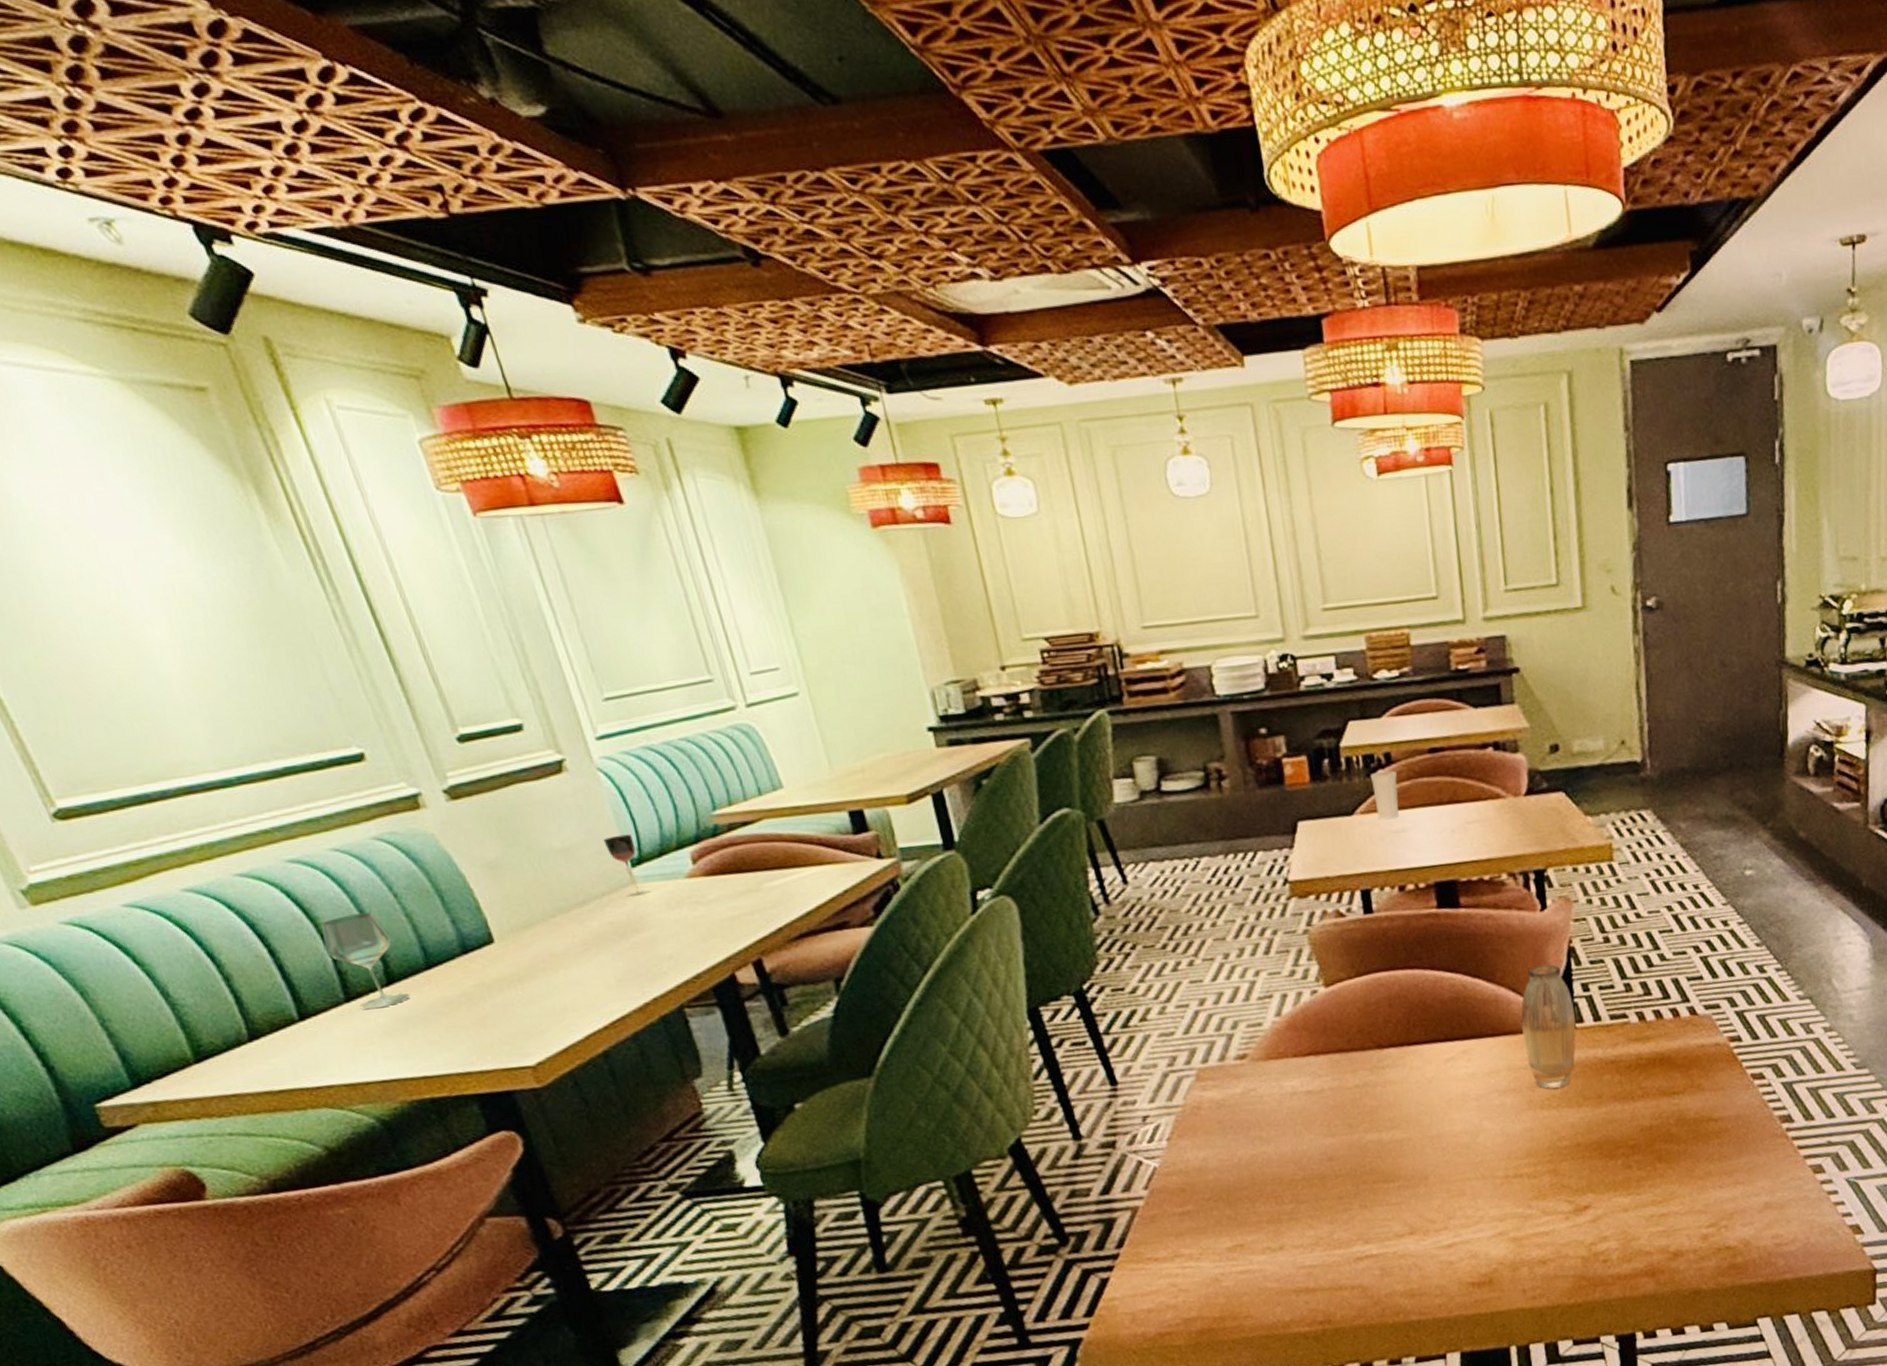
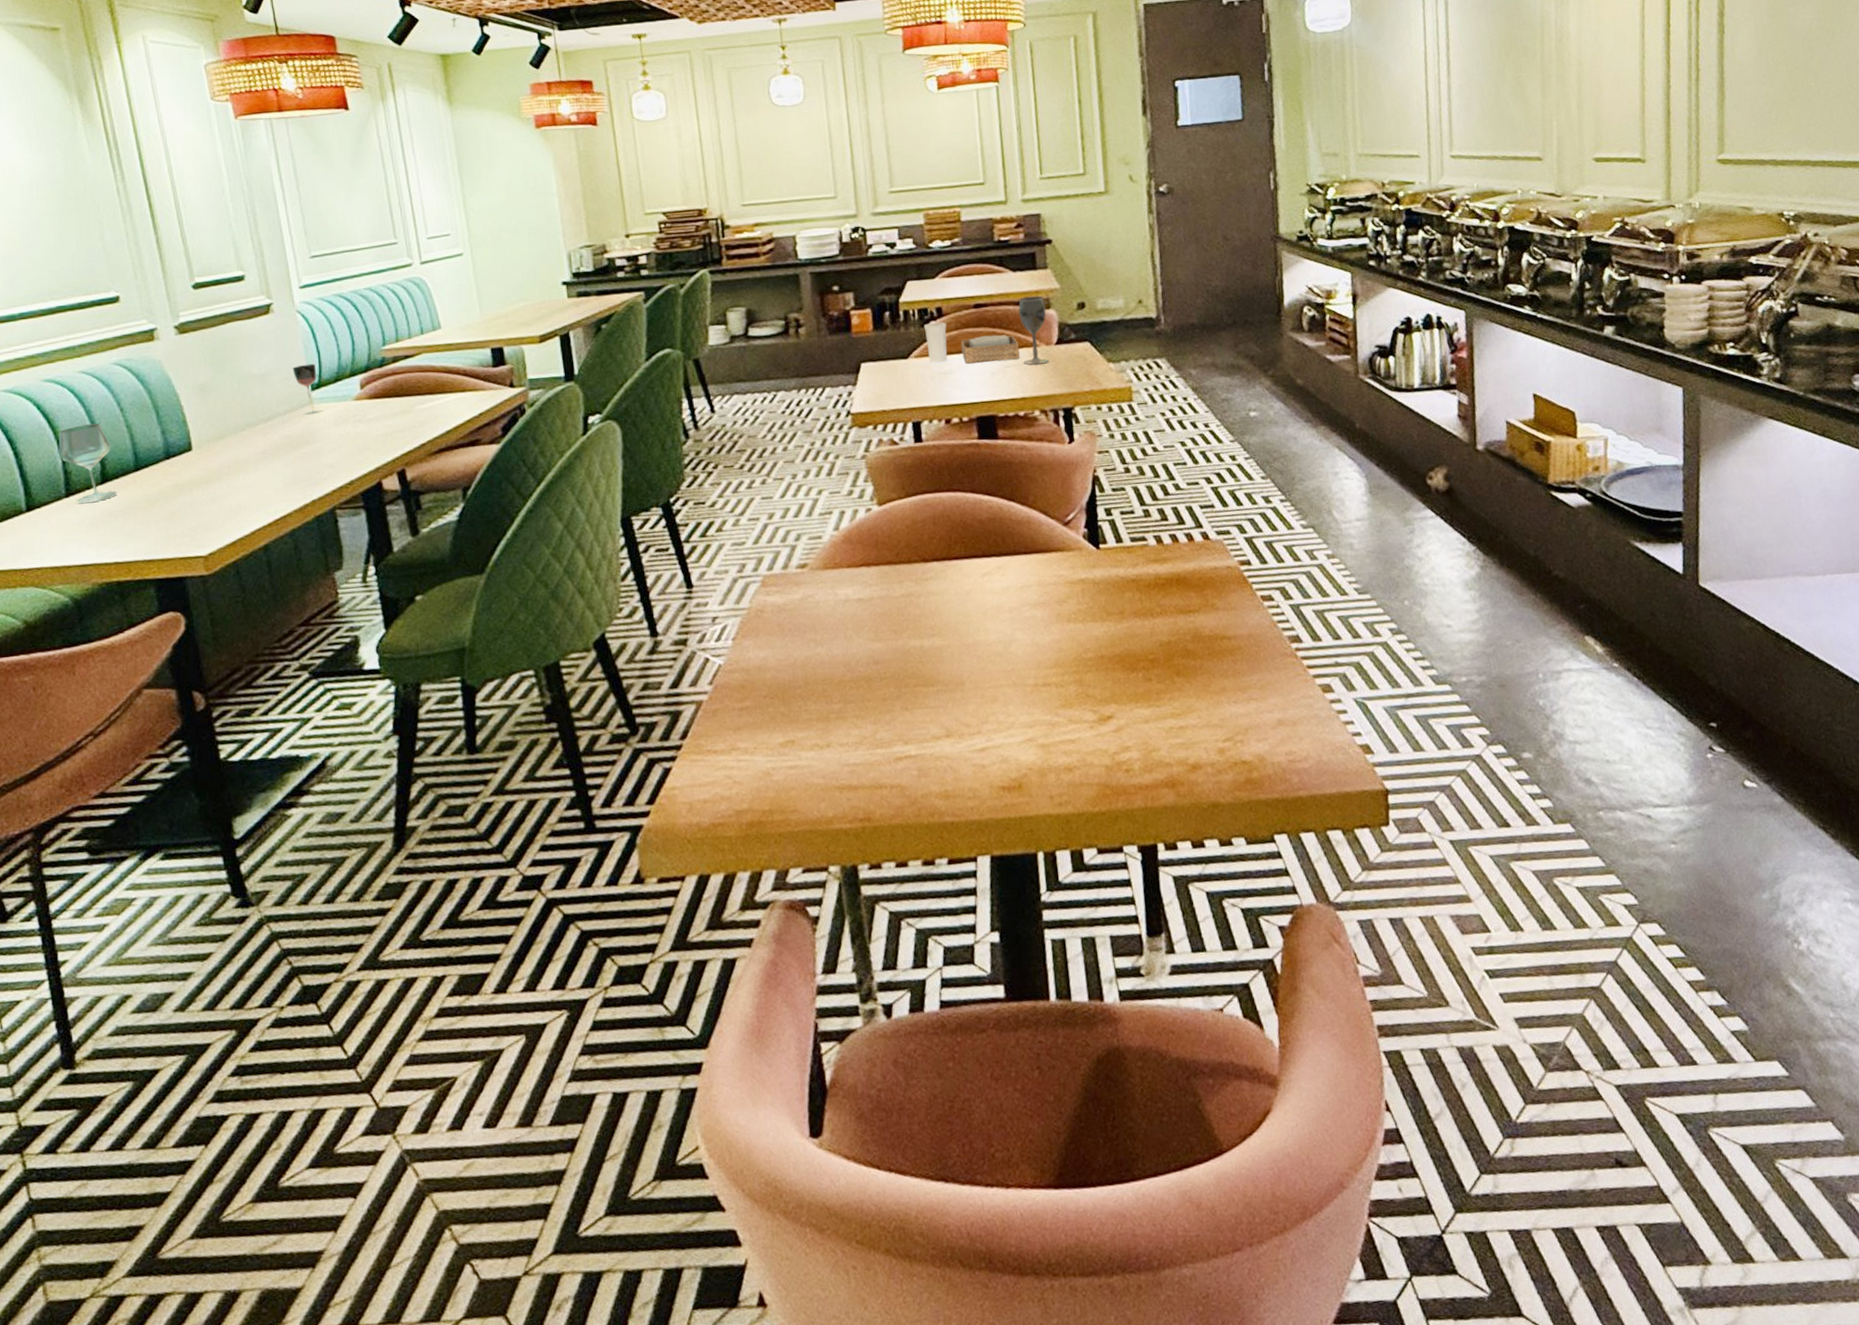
napkin holder: none [1414,785,1484,821] -> present [960,335,1020,364]
wine glass: none [1480,737,1517,821] -> present [1018,296,1049,366]
vase: present [1521,964,1577,1089] -> none [1050,490,1101,604]

